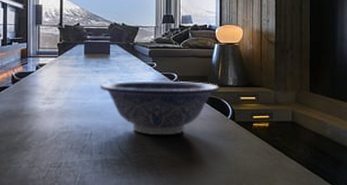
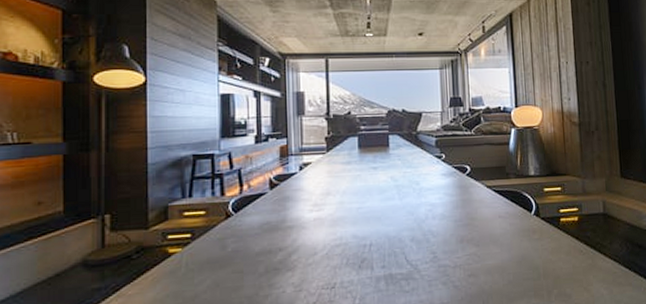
decorative bowl: present [100,80,220,136] -> none [378,173,521,241]

